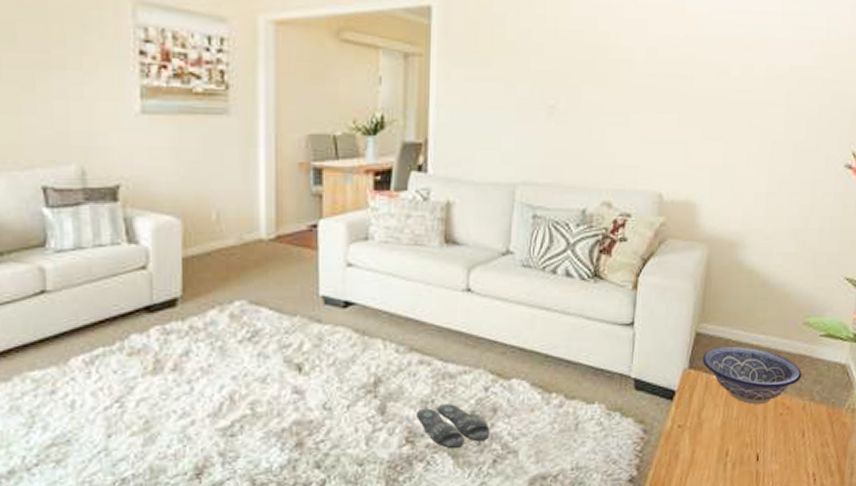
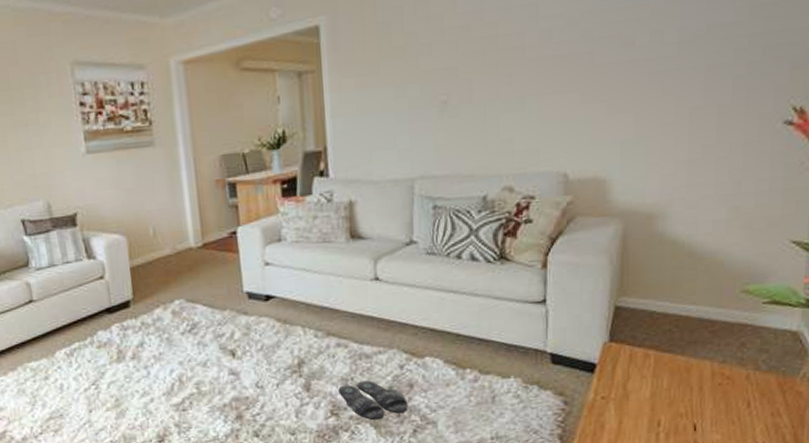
decorative bowl: present [702,346,802,404] -> none [624,317,744,375]

